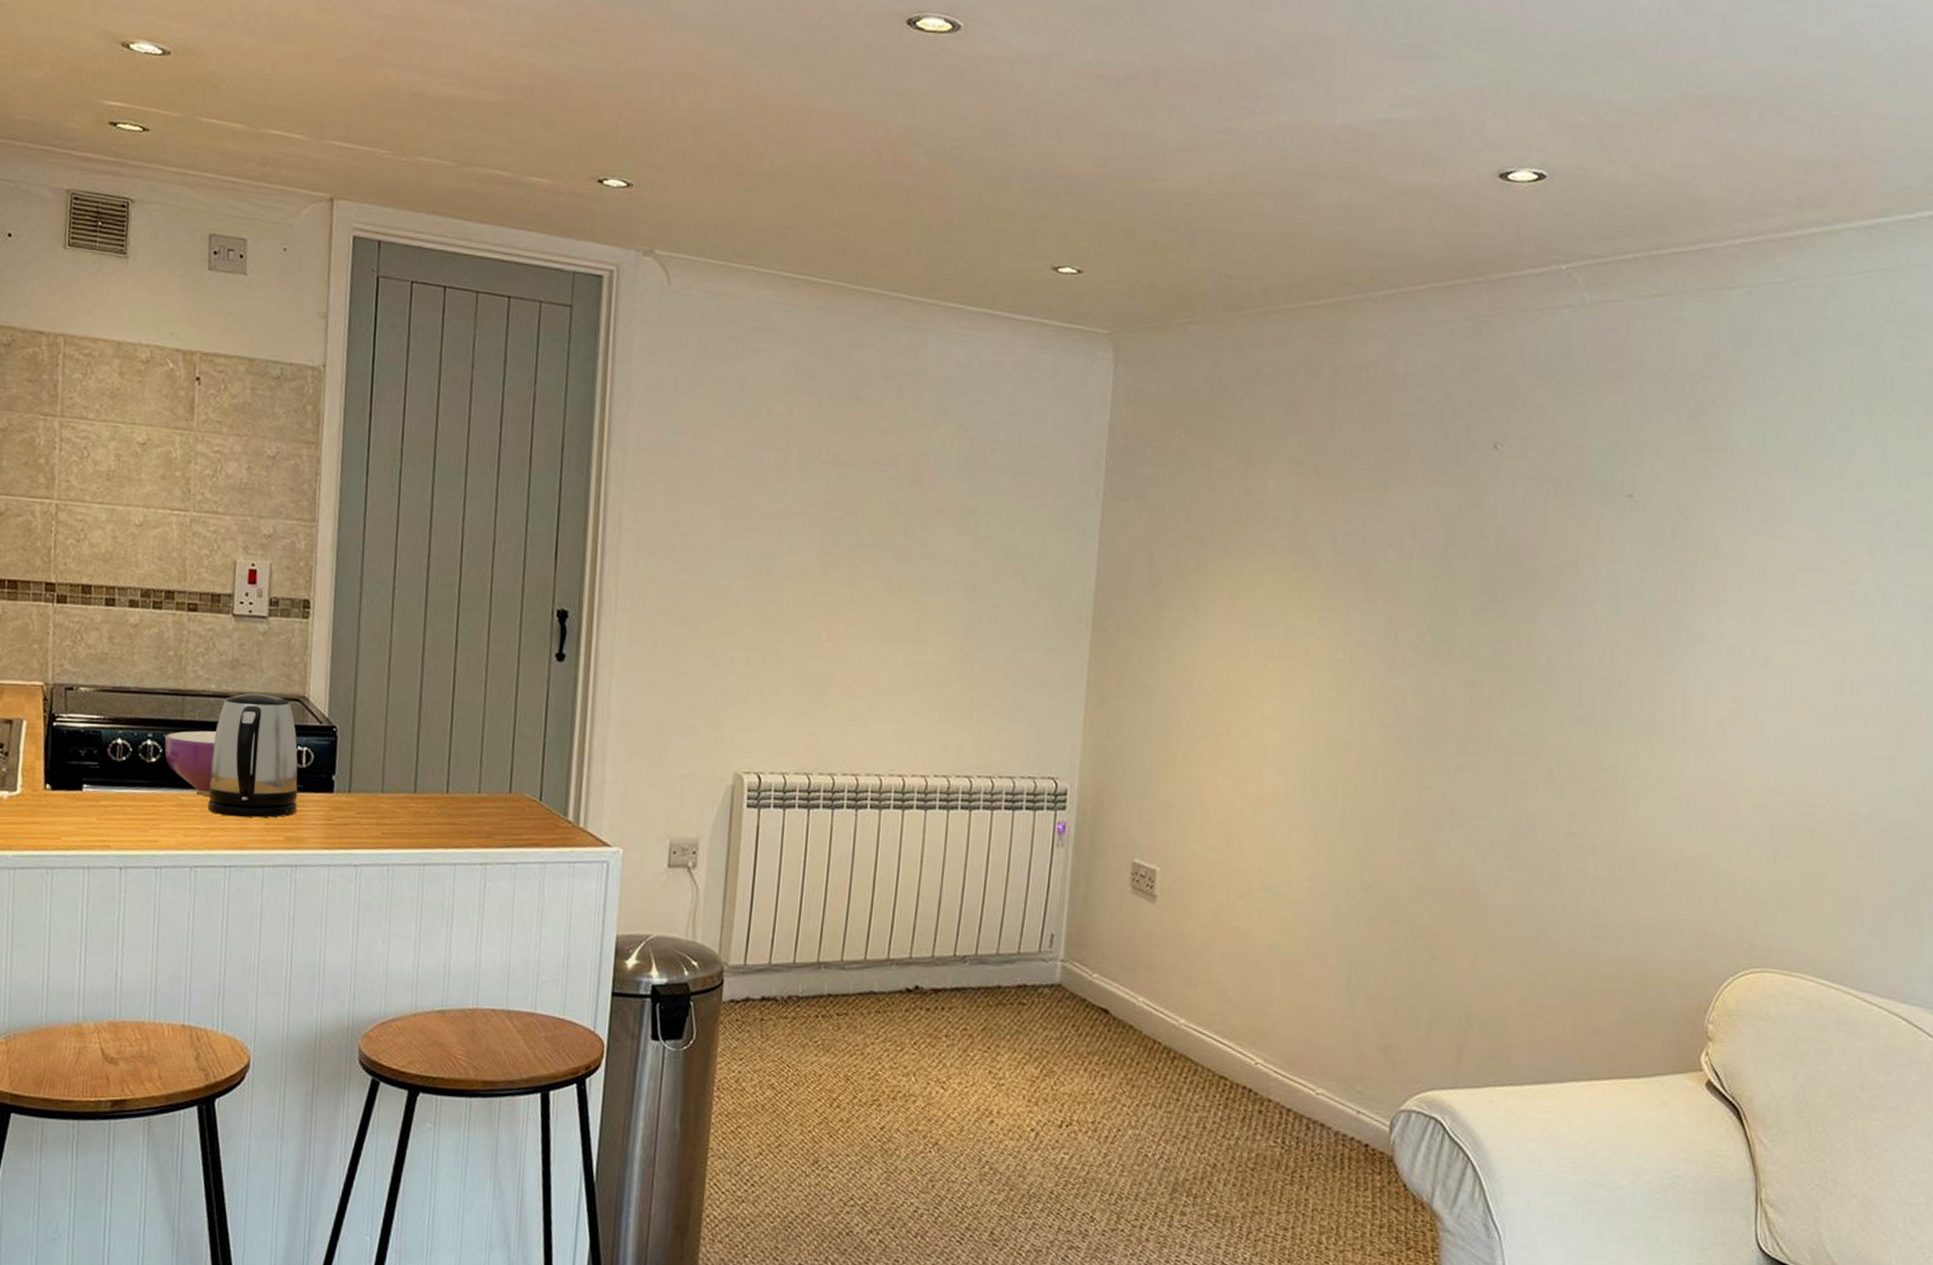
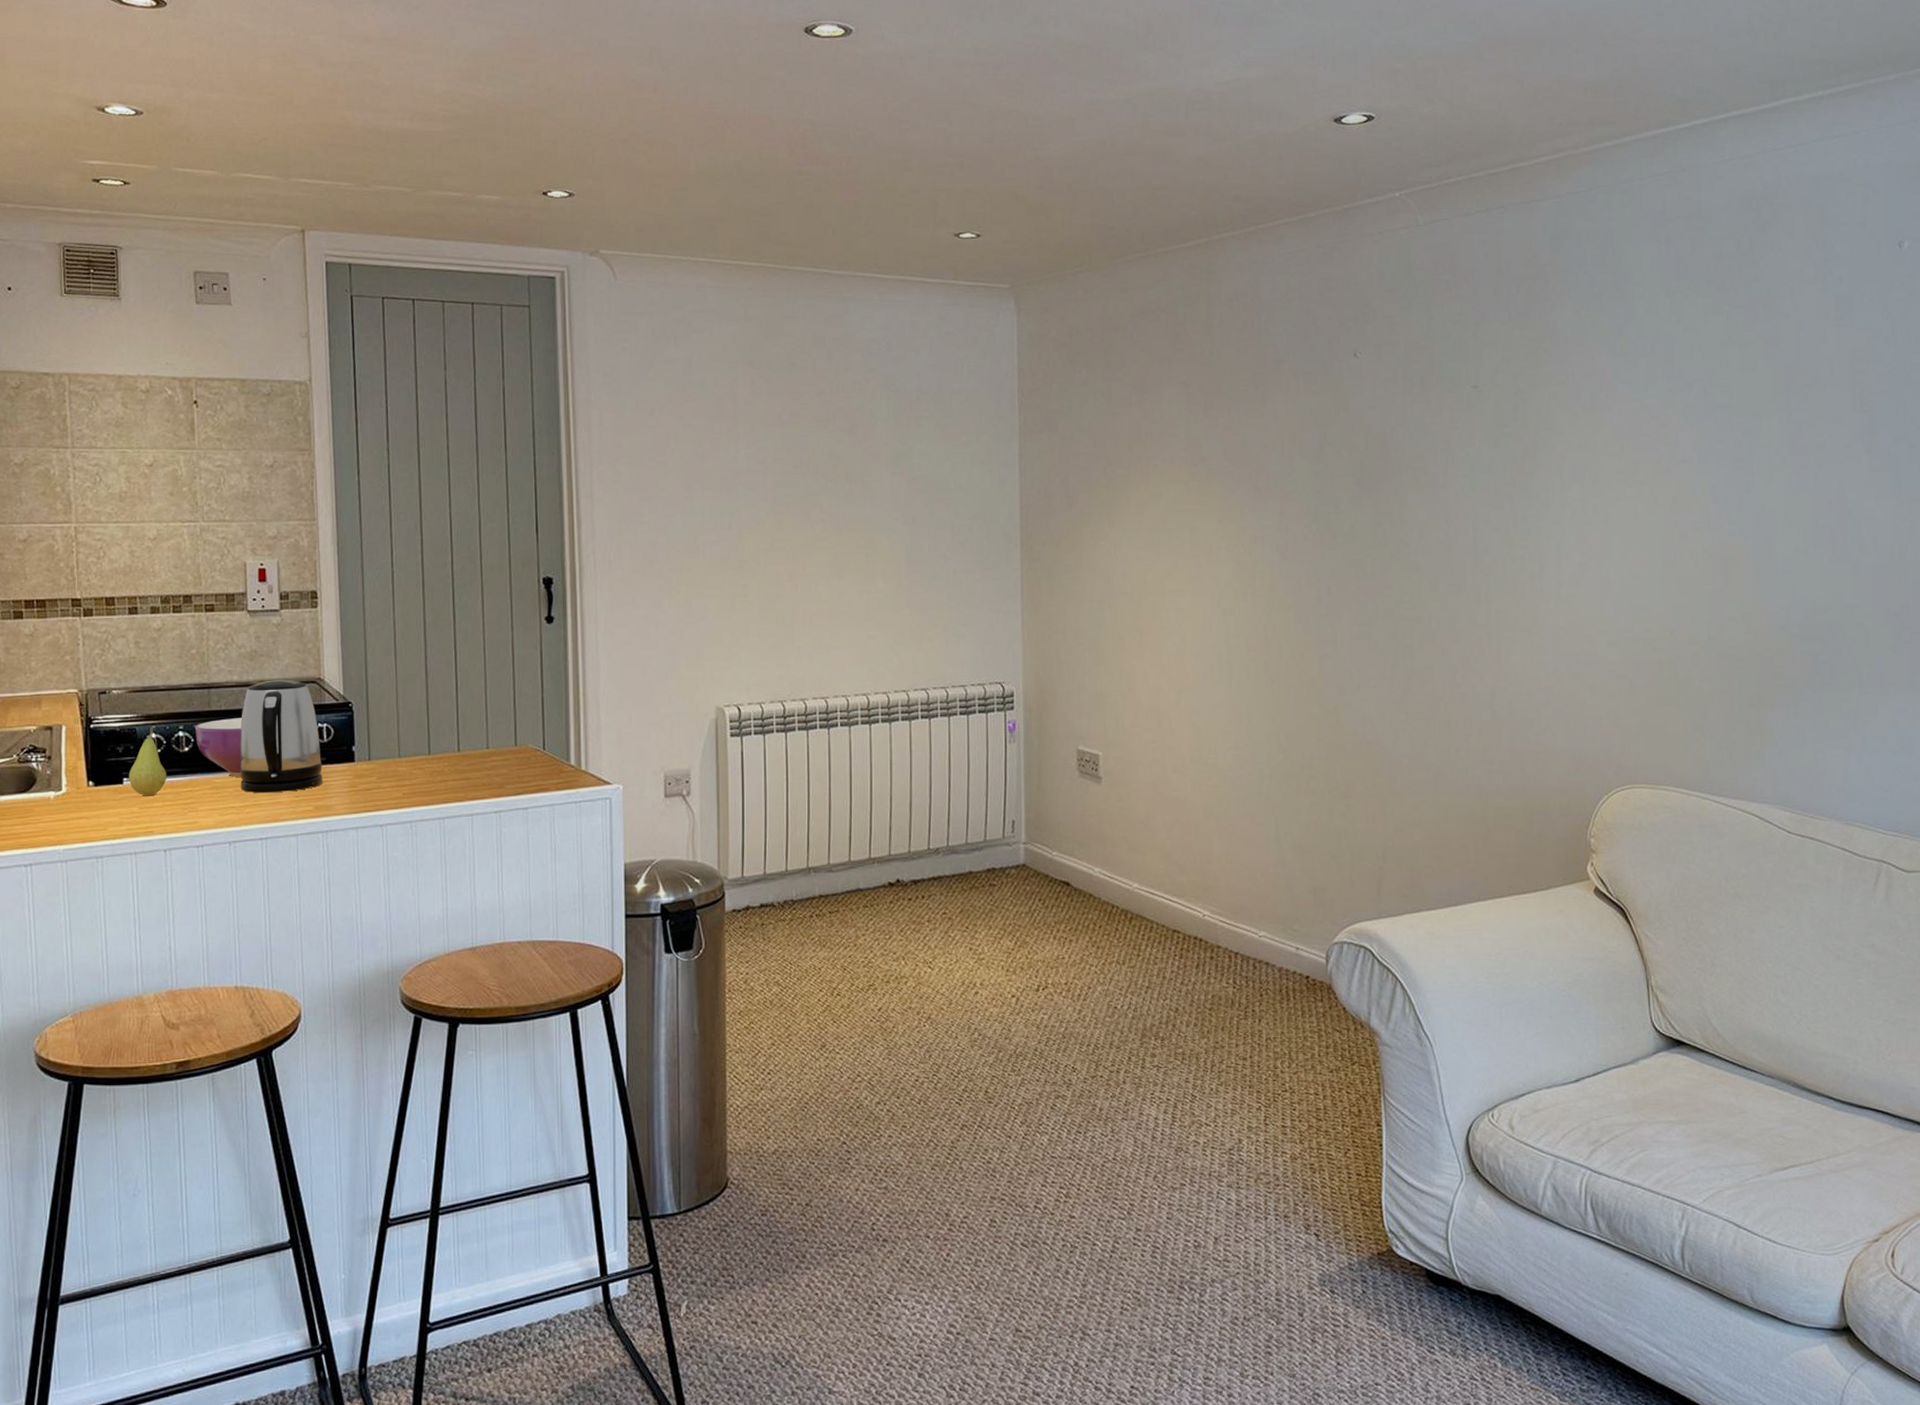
fruit: none [89,731,130,806] -> present [129,727,167,795]

